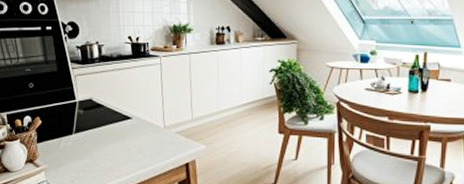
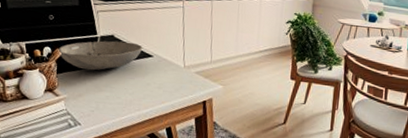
bowl: none [38,104,122,138] -> present [58,41,143,71]

